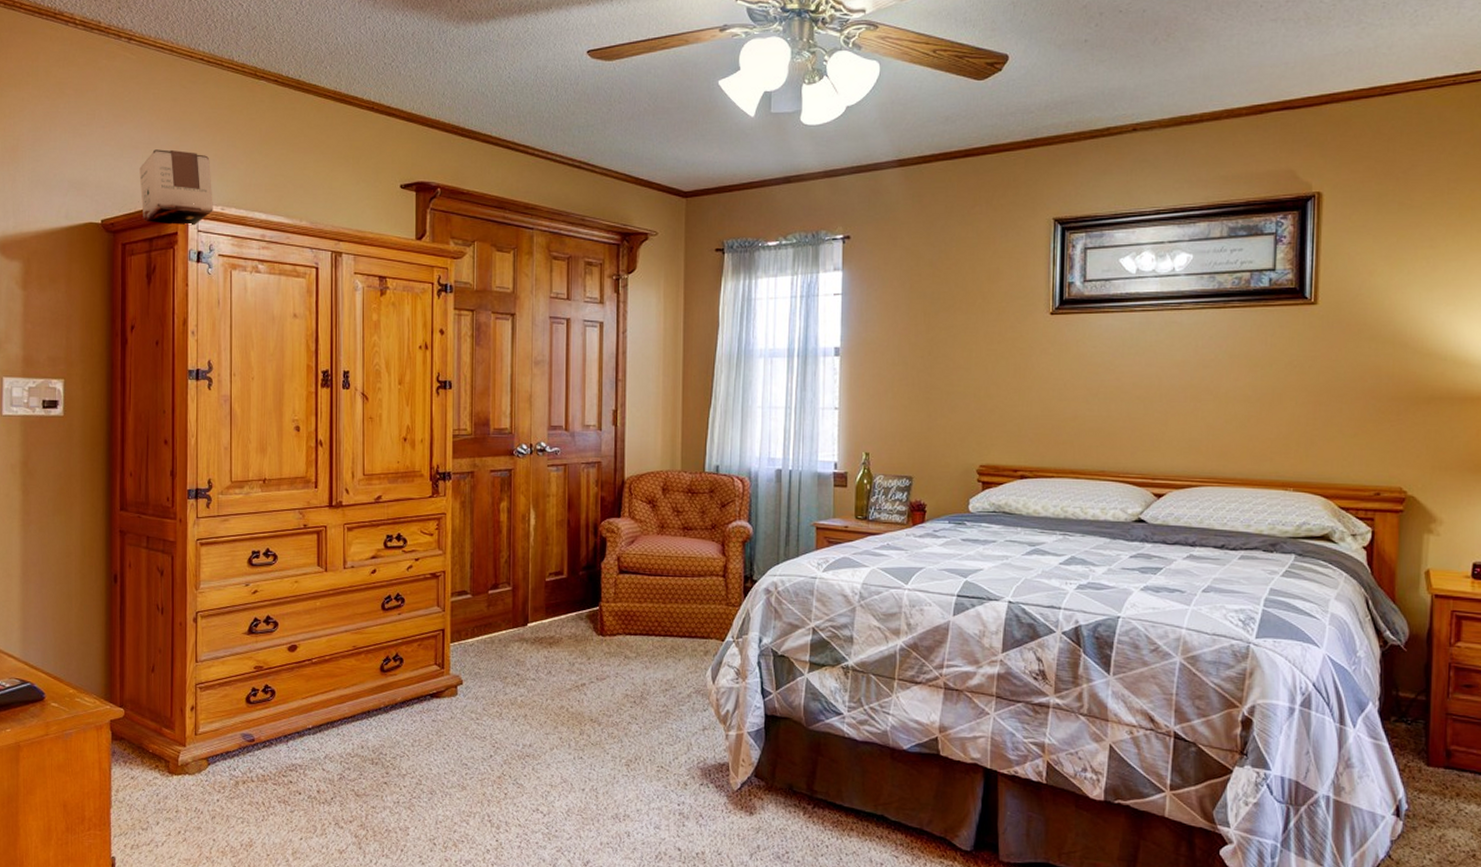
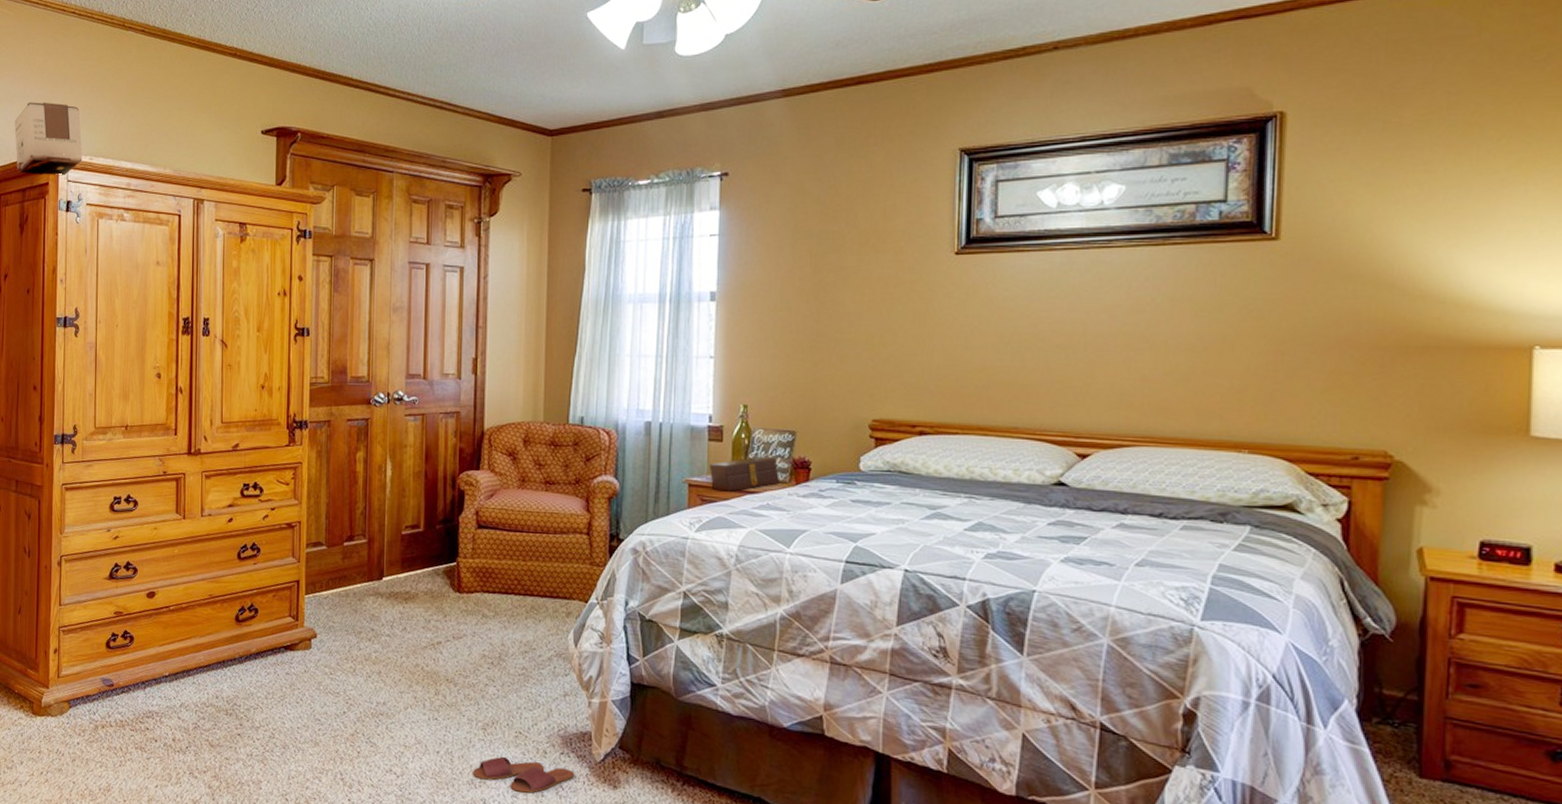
slippers: none [617,790,714,824] -> present [473,756,575,793]
jewelry box: none [834,501,899,534] -> present [709,457,781,492]

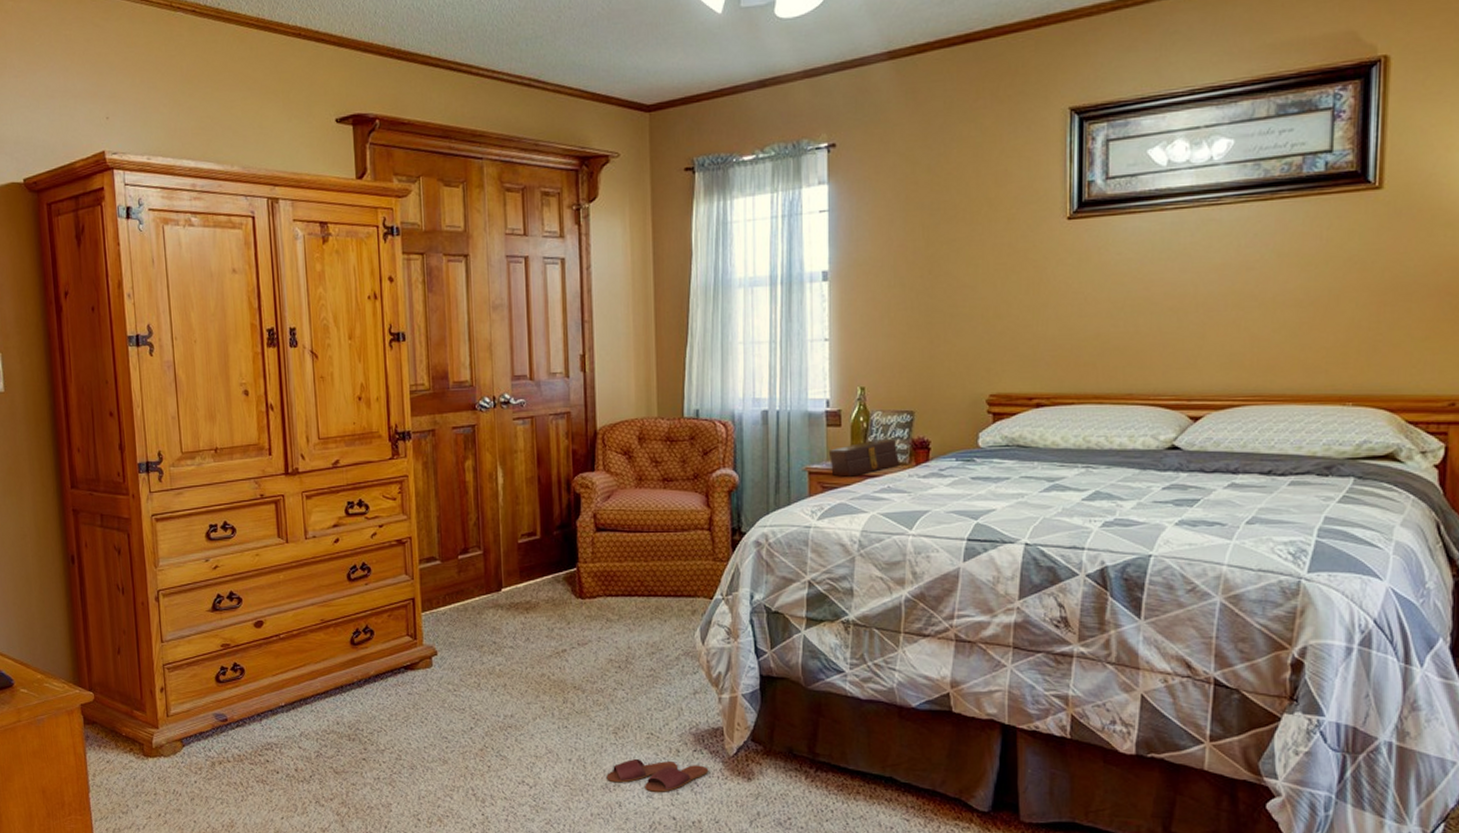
box: present [14,102,82,176] -> none [58,96,139,180]

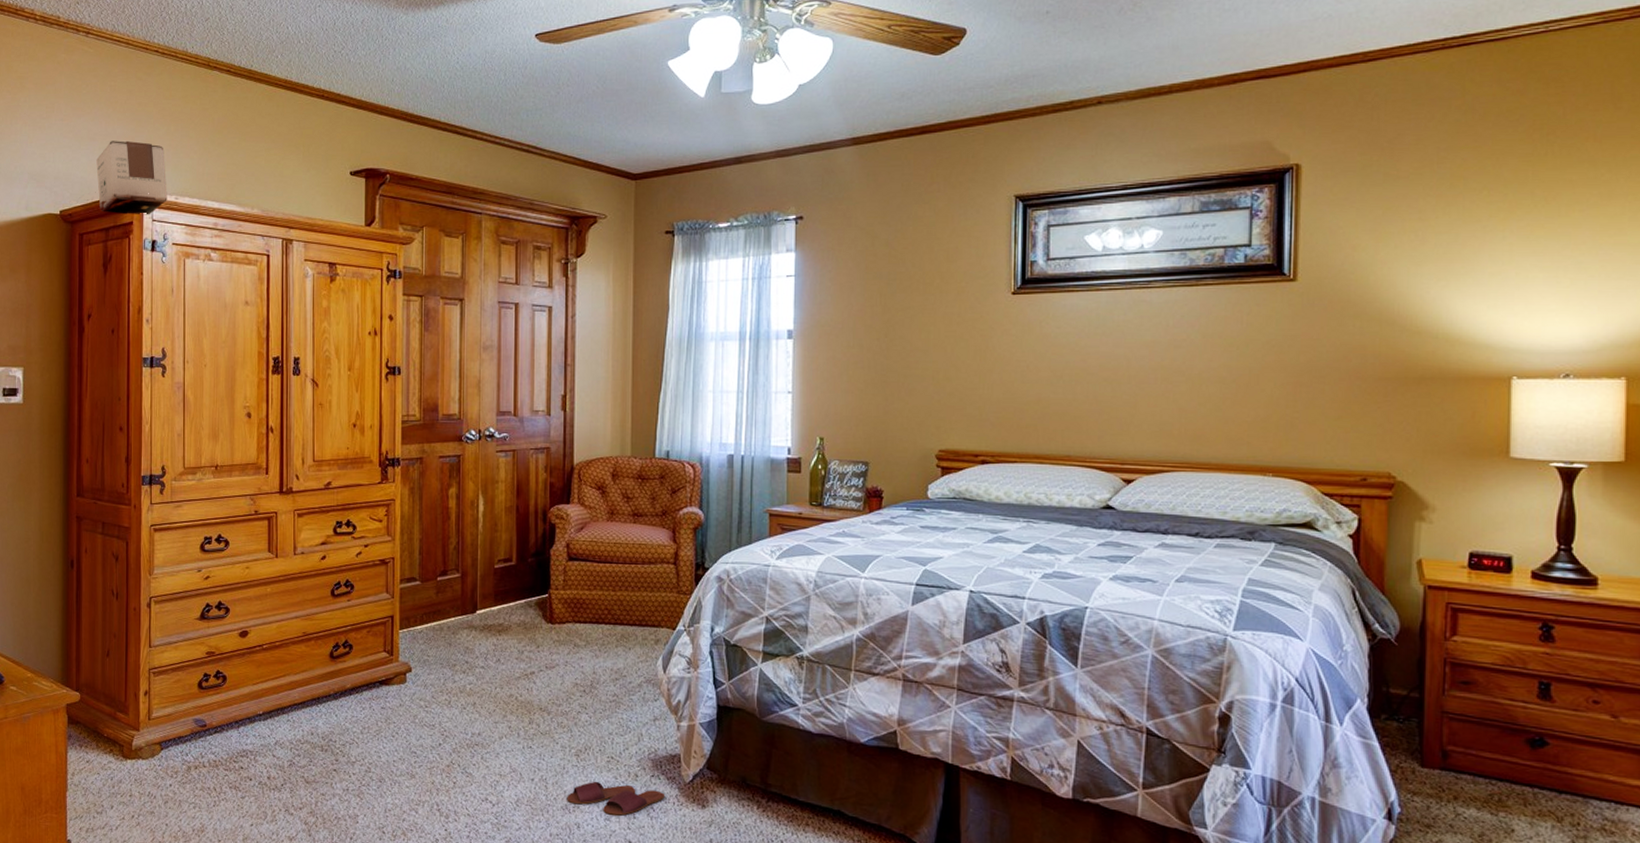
box: none [58,96,139,180] -> present [96,140,167,215]
jewelry box: present [828,439,901,477] -> none [788,487,855,520]

